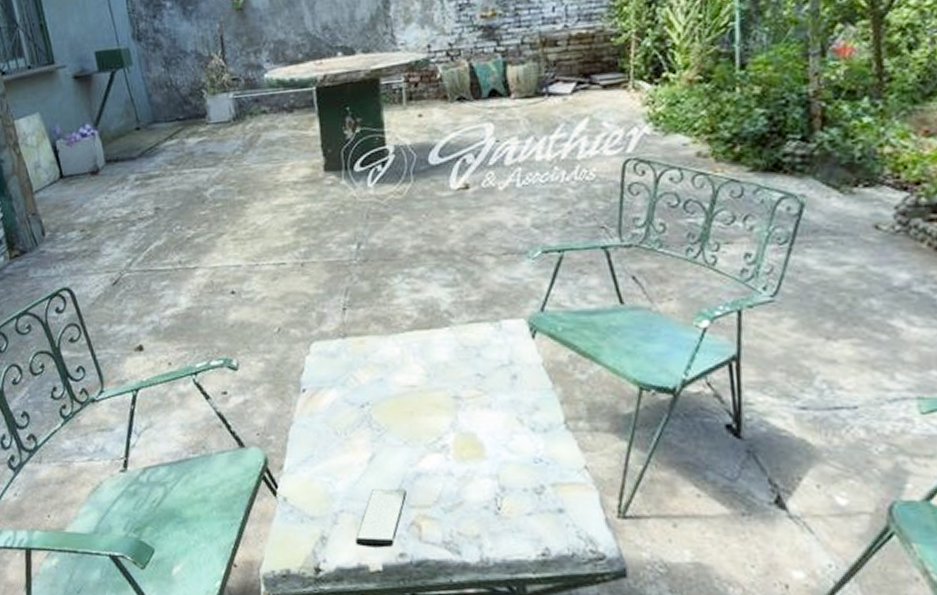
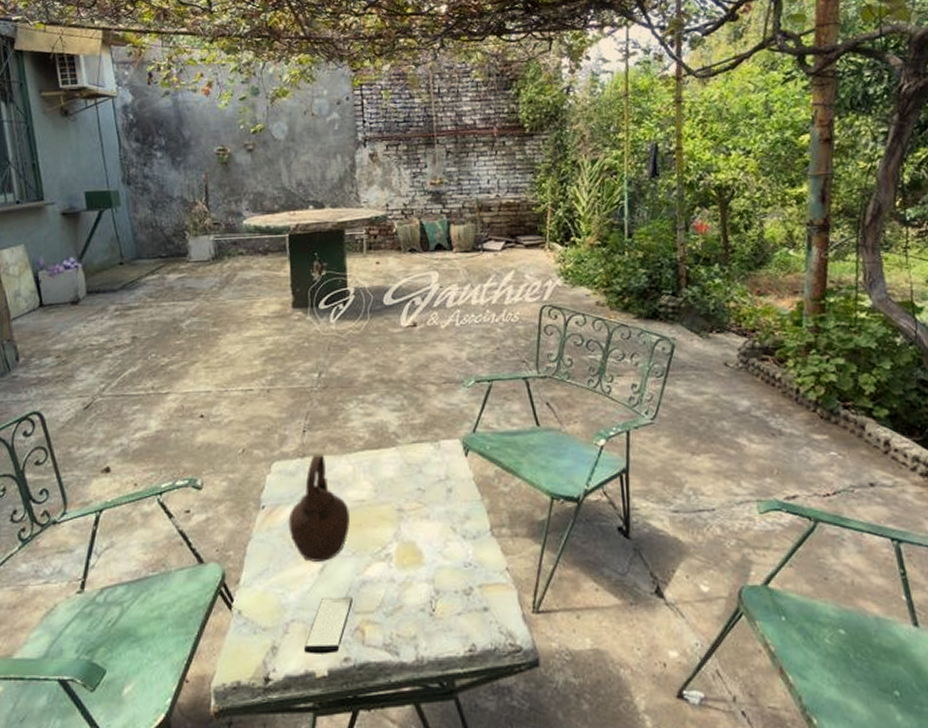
teapot: none [331,334,400,450] -> present [288,454,350,562]

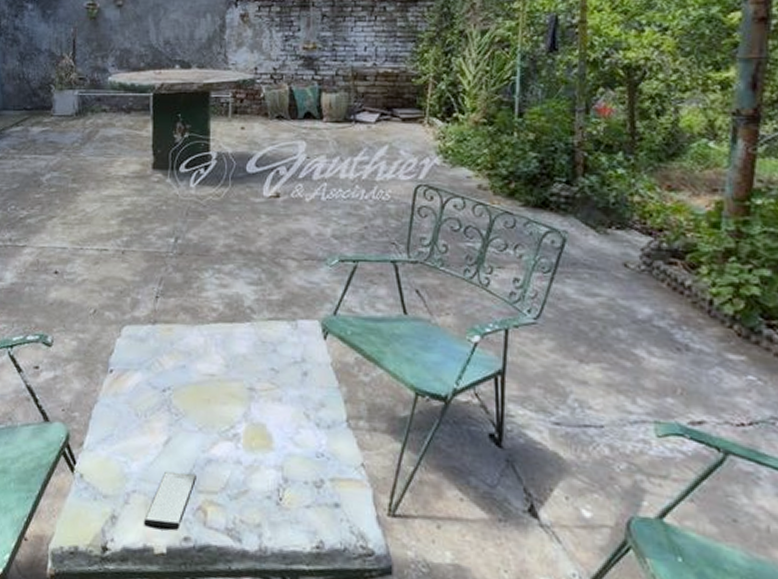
teapot: present [288,454,350,562] -> none [135,322,198,434]

